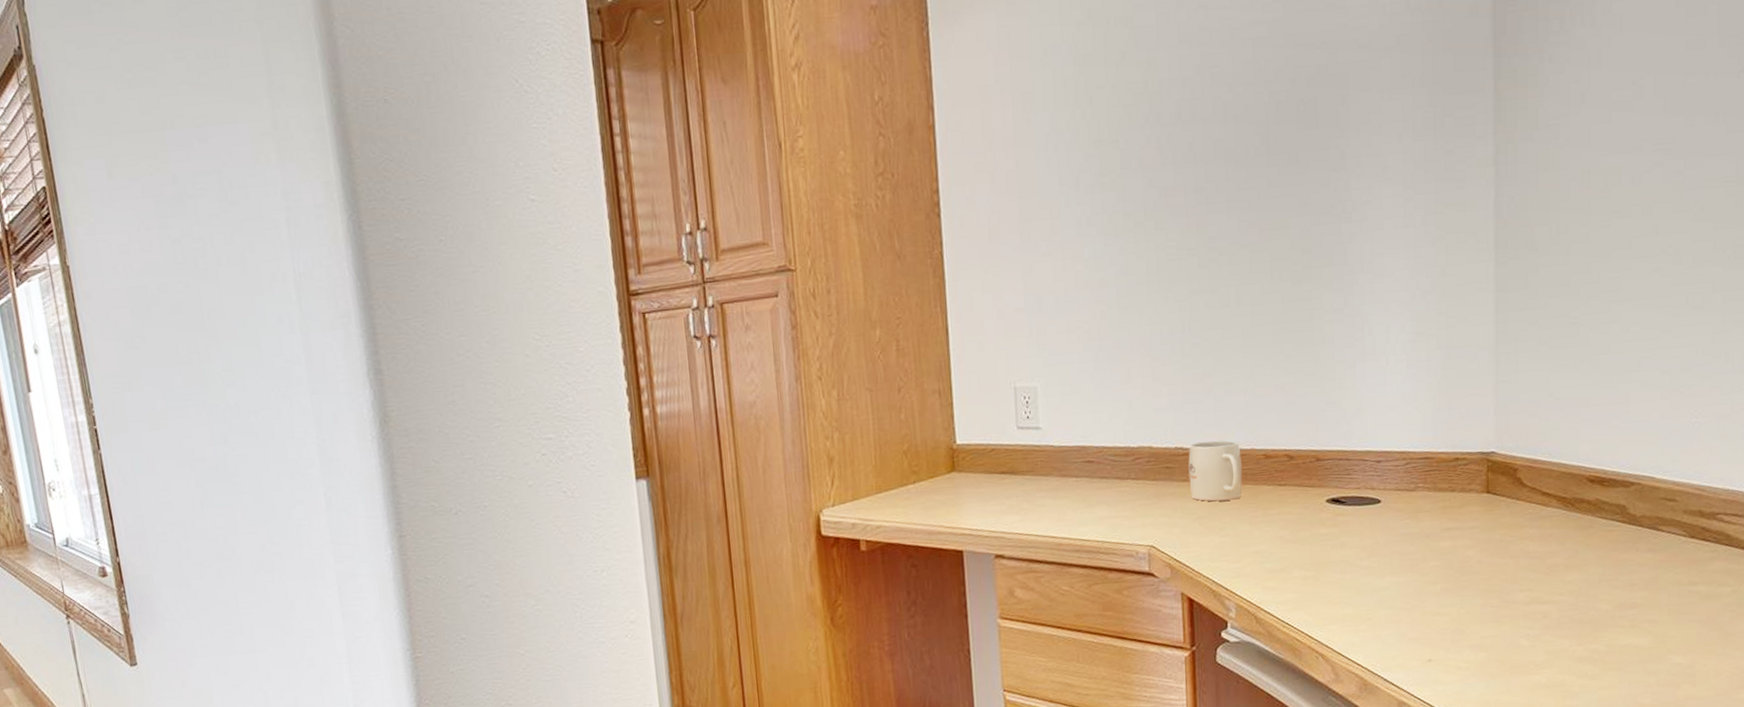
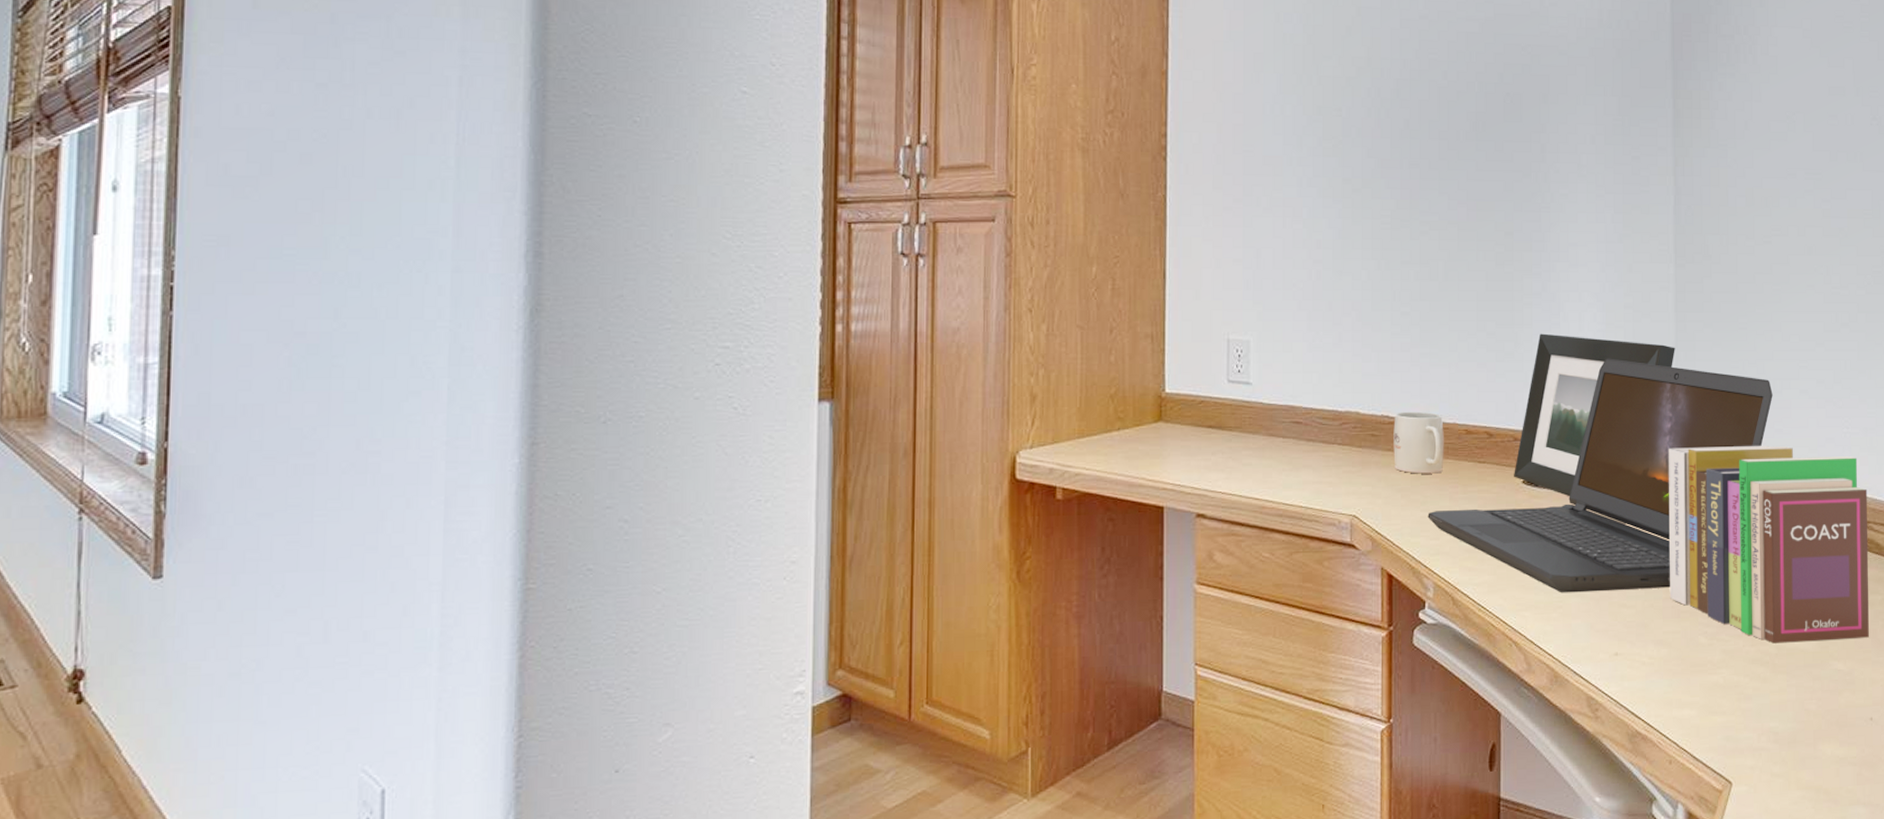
laptop computer: none [1227,368,1609,606] -> present [1427,358,1773,593]
picture frame: none [1317,349,1495,512] -> present [1514,333,1675,497]
books: none [1487,442,1718,642] -> present [1669,445,1869,644]

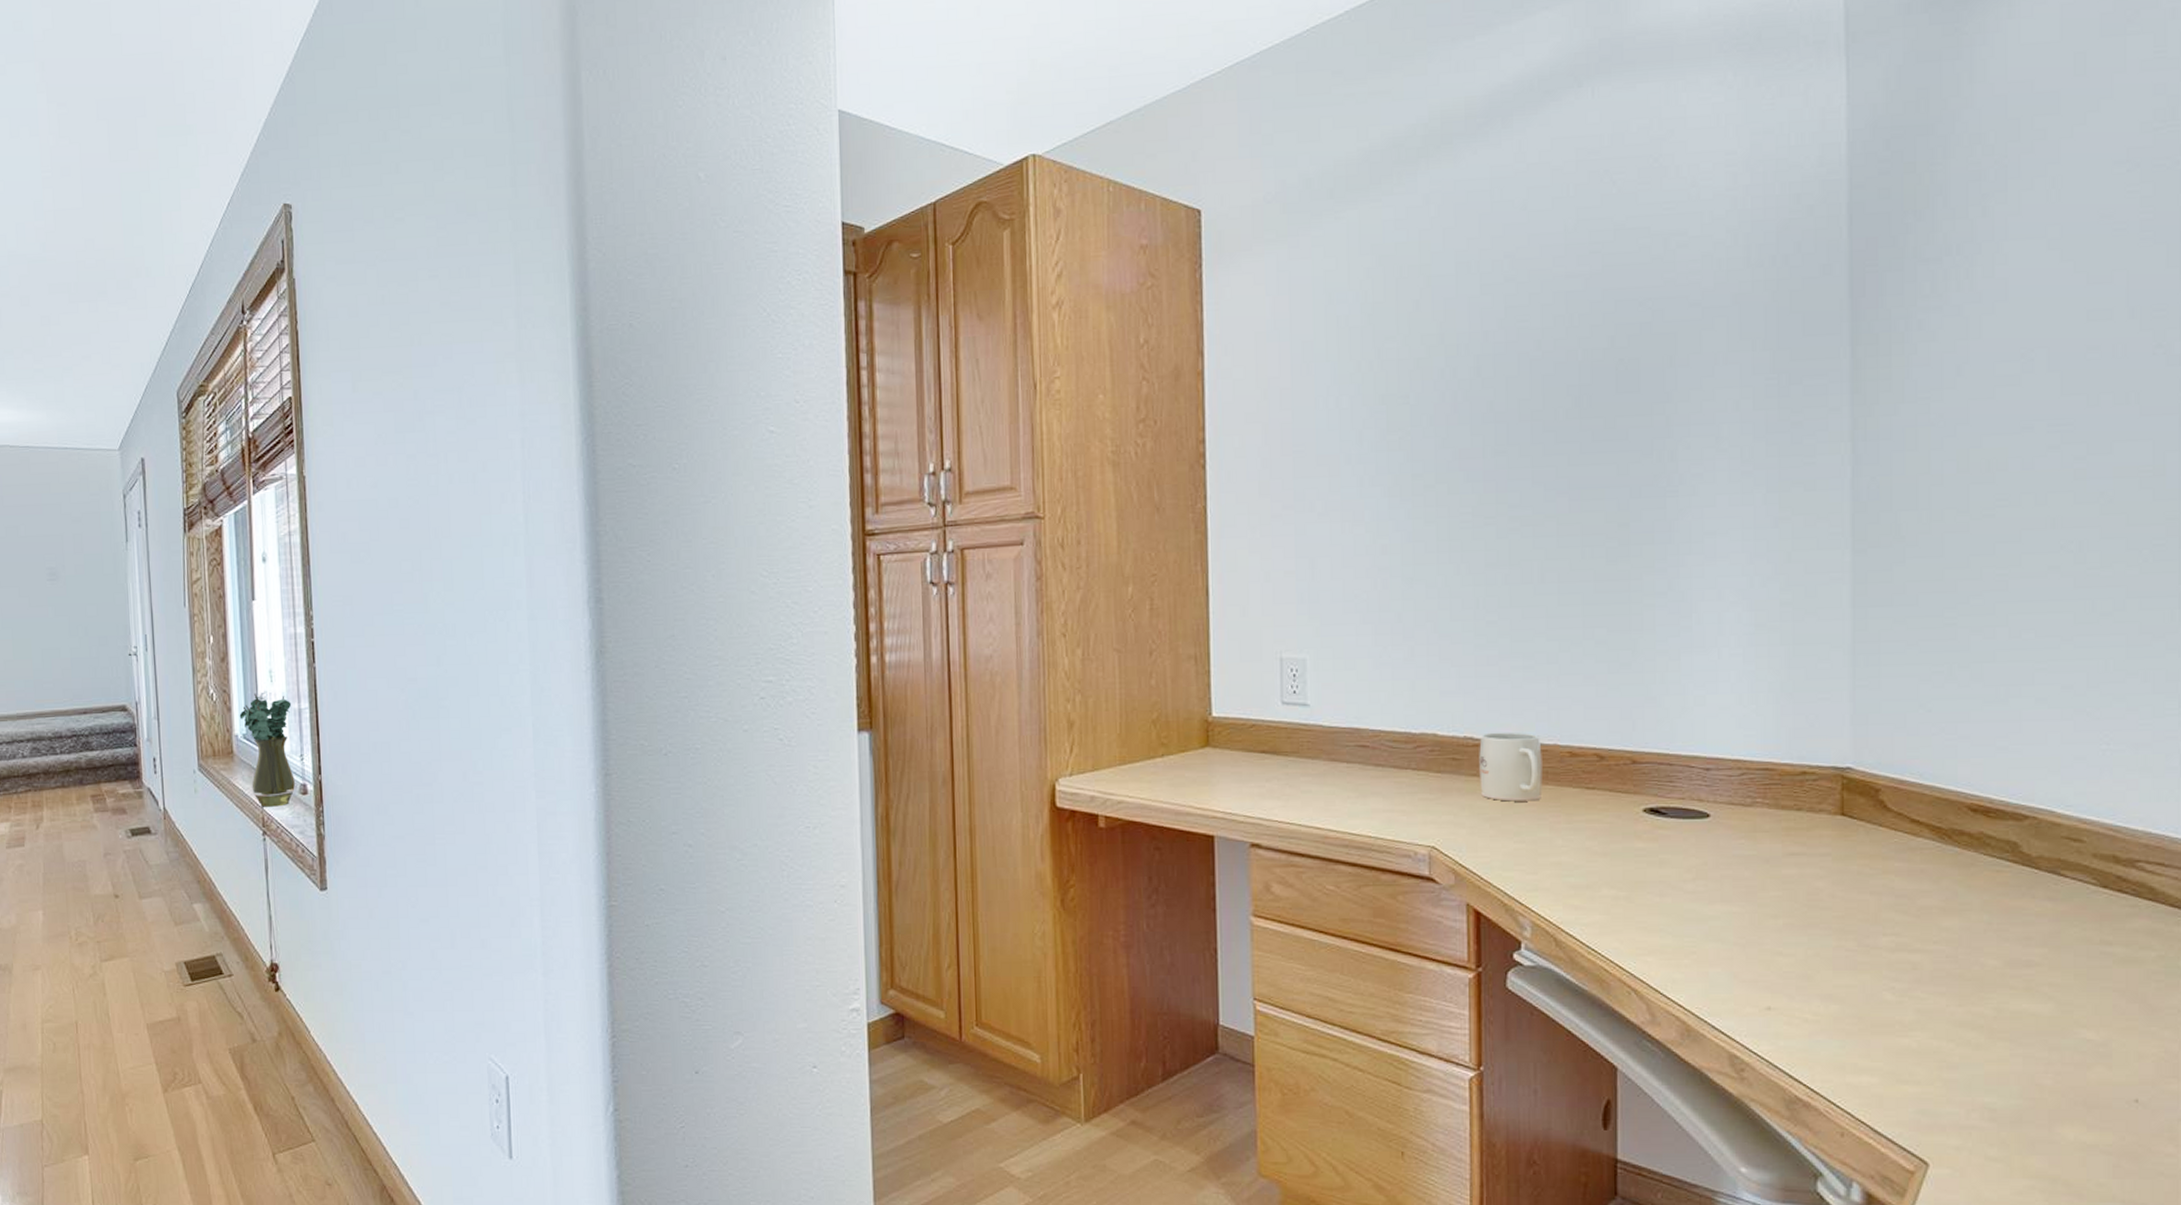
vase: none [60,344,135,481] -> present [239,693,296,808]
laptop computer: present [1427,358,1773,593] -> none [1522,665,1994,937]
picture frame: present [1514,333,1675,497] -> none [1632,639,1852,828]
books: present [1669,445,1869,644] -> none [1842,767,2137,1005]

